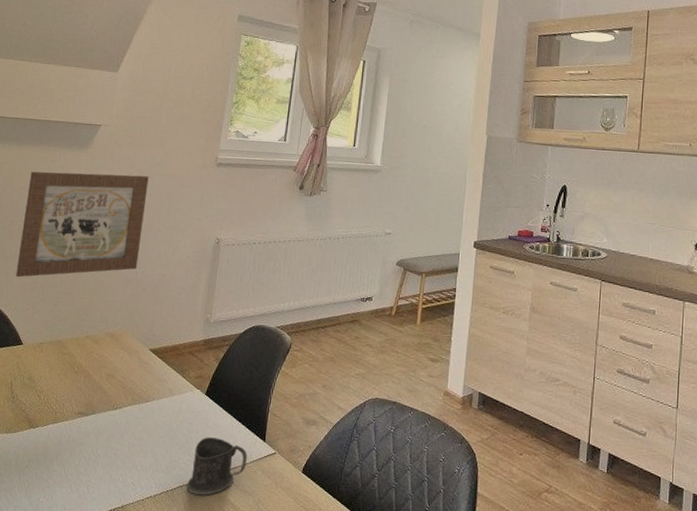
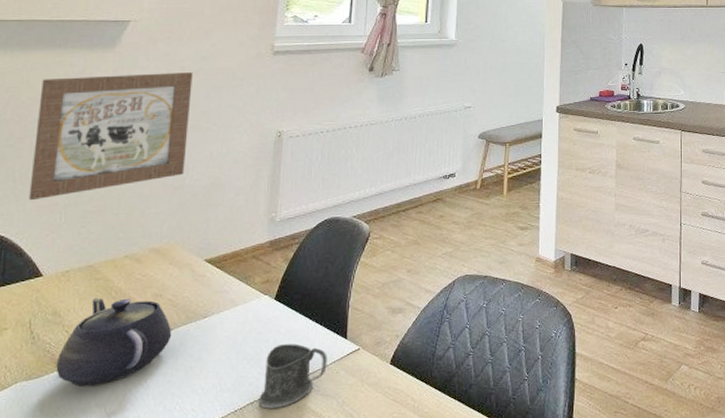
teapot: none [29,369,120,447] -> present [56,297,172,387]

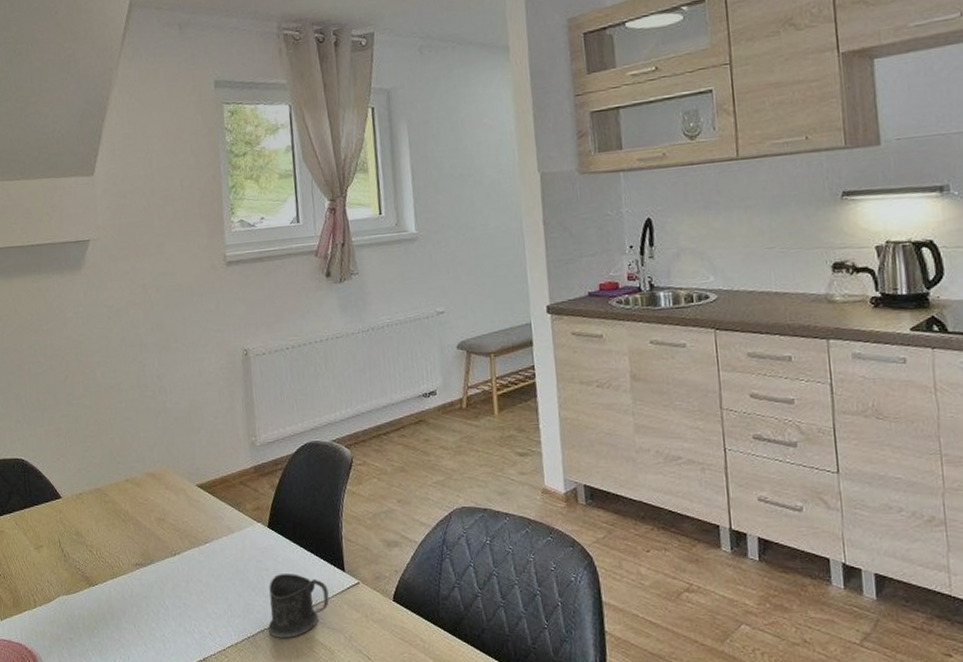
wall art: present [28,72,193,201] -> none [27,290,164,426]
teapot: present [56,297,172,387] -> none [87,519,180,603]

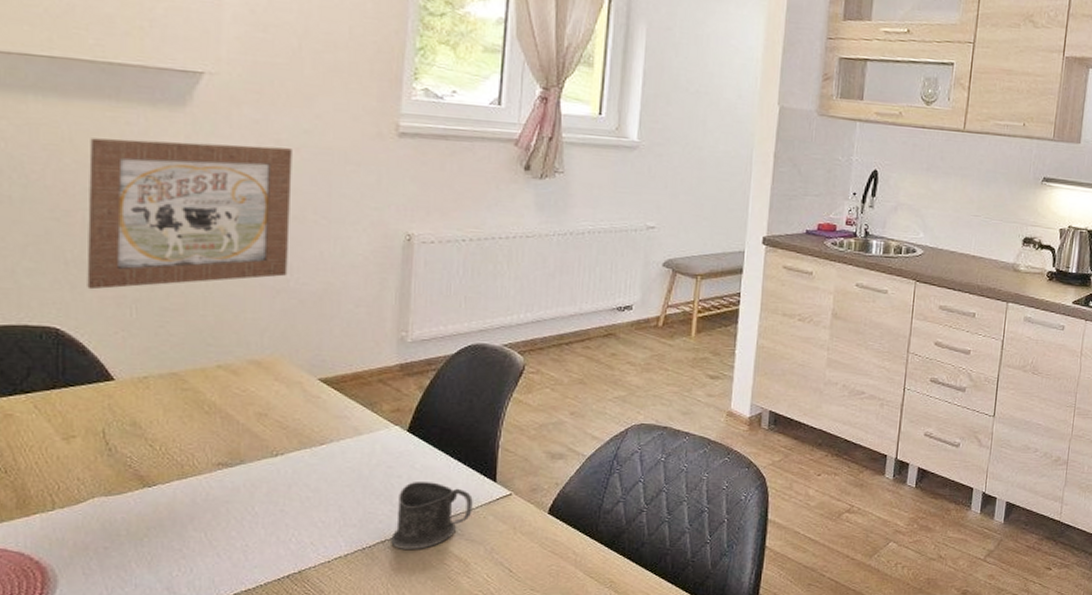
wall art: none [27,290,164,426] -> present [87,138,292,290]

